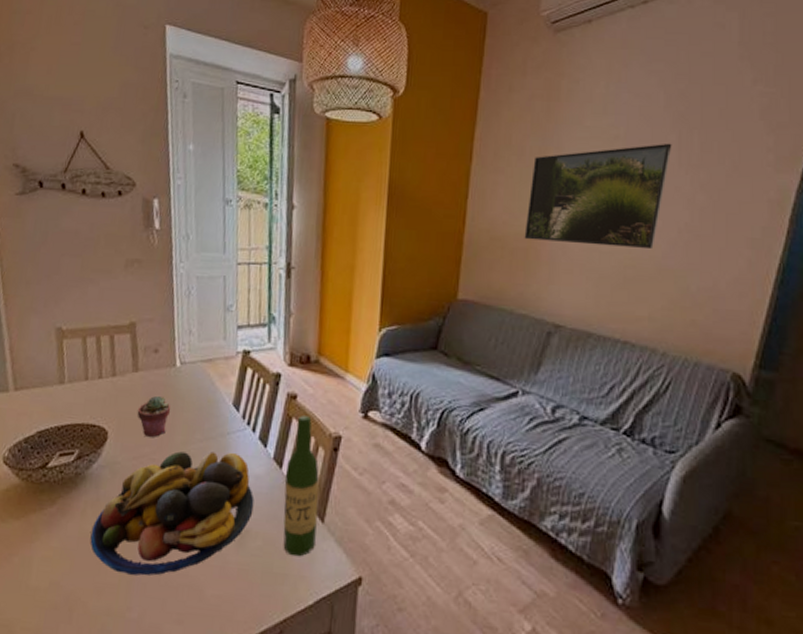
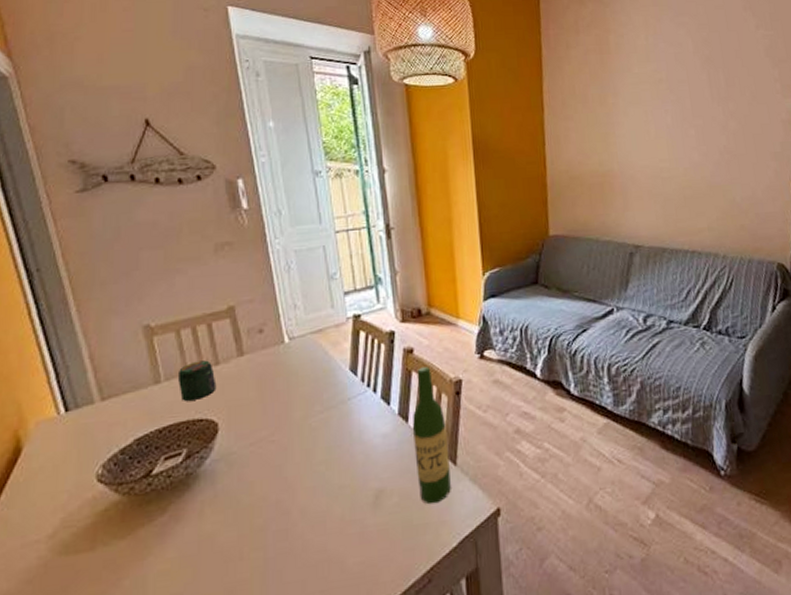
jar: none [79,369,112,406] -> present [178,360,217,401]
fruit bowl: present [90,451,255,576] -> none [212,416,385,567]
potted succulent: present [137,395,171,437] -> none [248,375,285,419]
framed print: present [524,143,672,248] -> none [596,81,705,175]

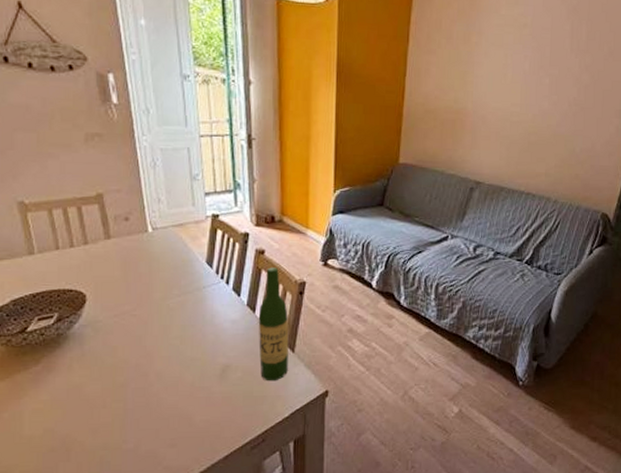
jar: present [178,360,217,401] -> none [51,239,85,273]

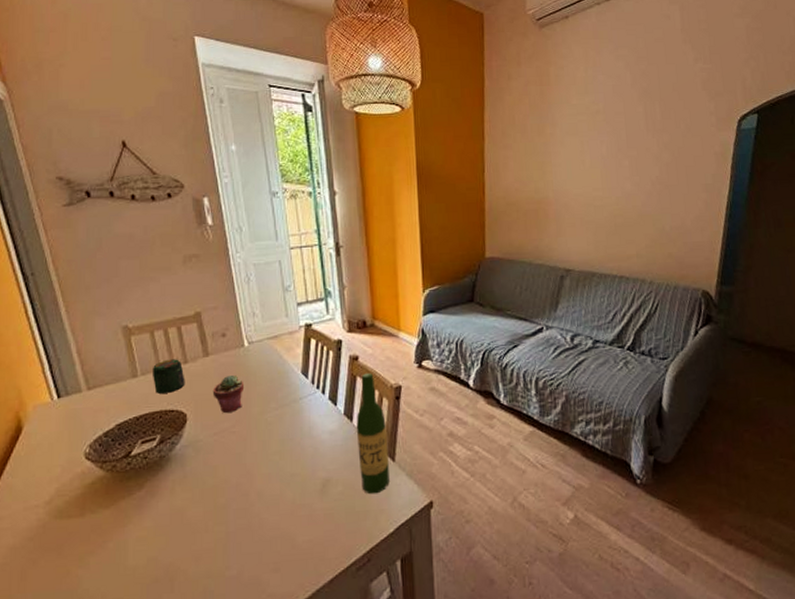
jar: none [51,239,85,273] -> present [153,359,185,394]
potted succulent: none [113,259,147,296] -> present [212,374,245,413]

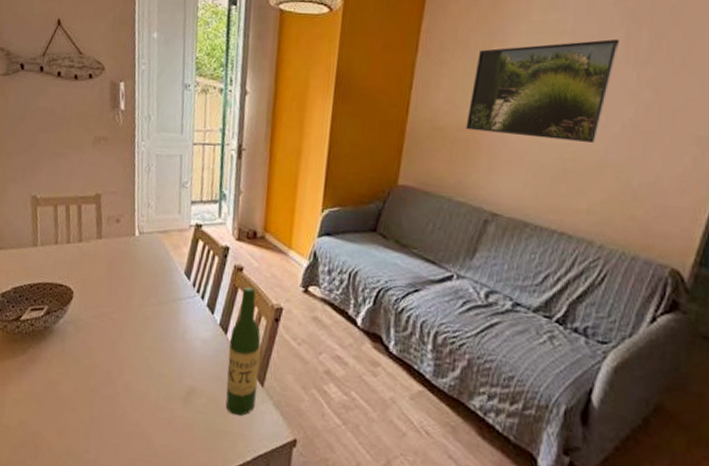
jar: present [153,359,185,394] -> none [49,235,78,268]
potted succulent: present [212,374,245,413] -> none [99,261,130,299]
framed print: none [533,113,641,202] -> present [465,38,620,143]

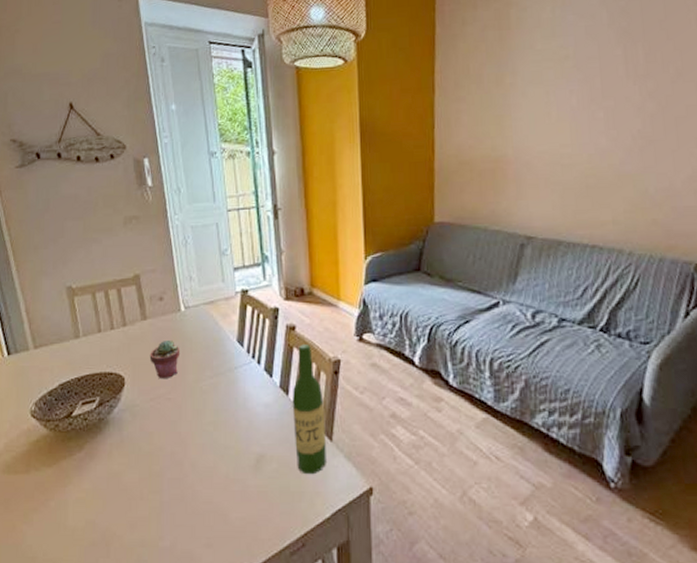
potted succulent: none [99,261,130,299] -> present [149,339,181,378]
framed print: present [465,38,620,143] -> none [490,57,619,161]

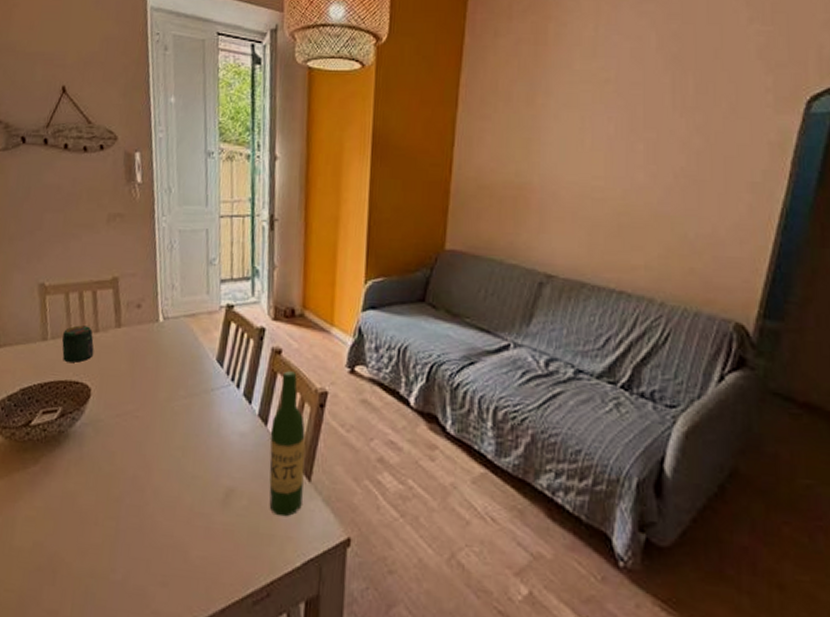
jar: none [94,321,124,355] -> present [62,325,94,363]
potted succulent: present [149,339,181,378] -> none [120,351,155,394]

